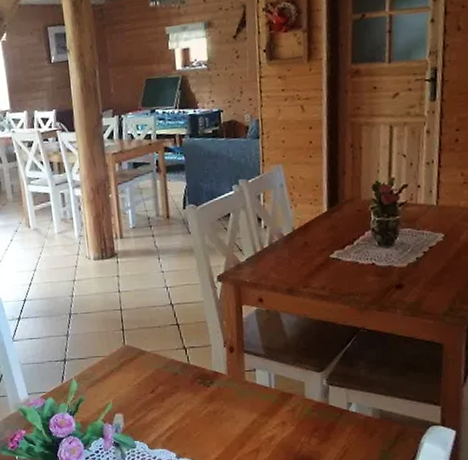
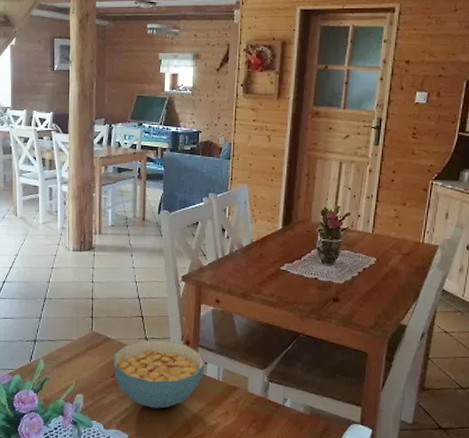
cereal bowl: none [150,348,254,423] -> present [113,340,205,409]

